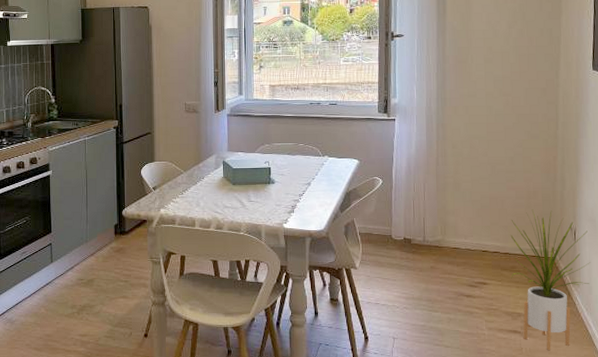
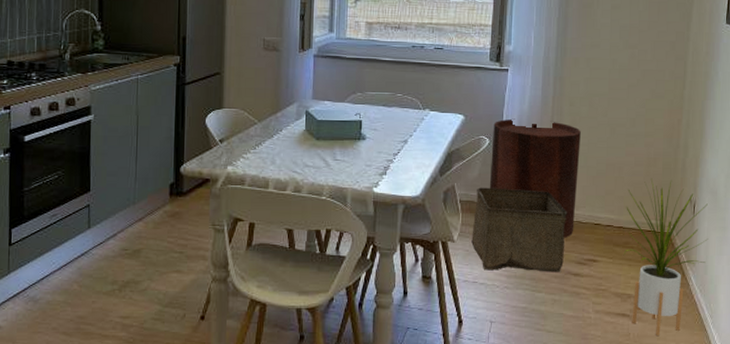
storage bin: none [372,221,457,294] -> present [471,187,568,272]
trash can: none [384,161,465,264] -> present [489,118,581,238]

